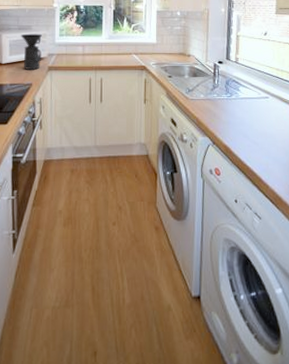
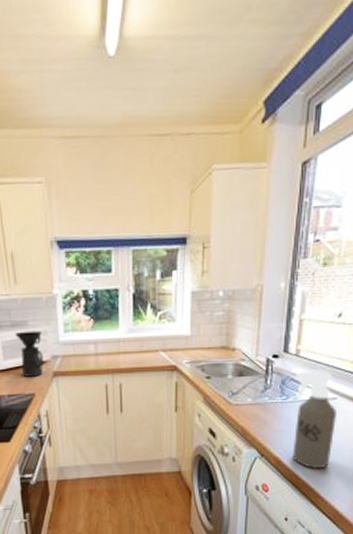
spray bottle: none [235,74,270,155] -> present [292,370,336,468]

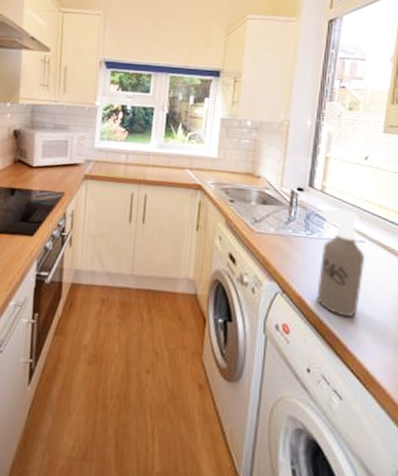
coffee maker: present [15,330,44,377] -> none [56,134,80,177]

